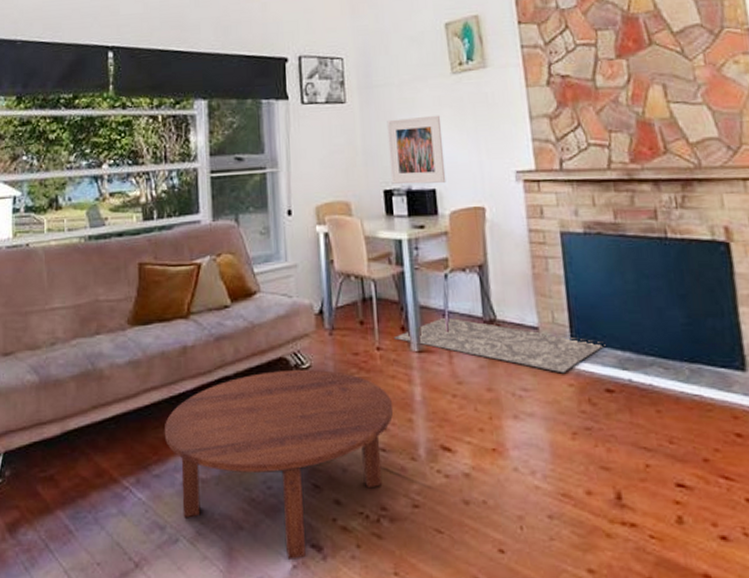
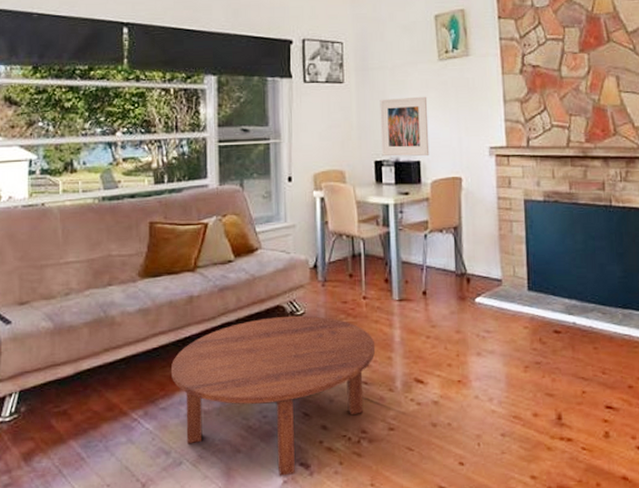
rug: present [394,318,606,374] -> none [379,272,556,318]

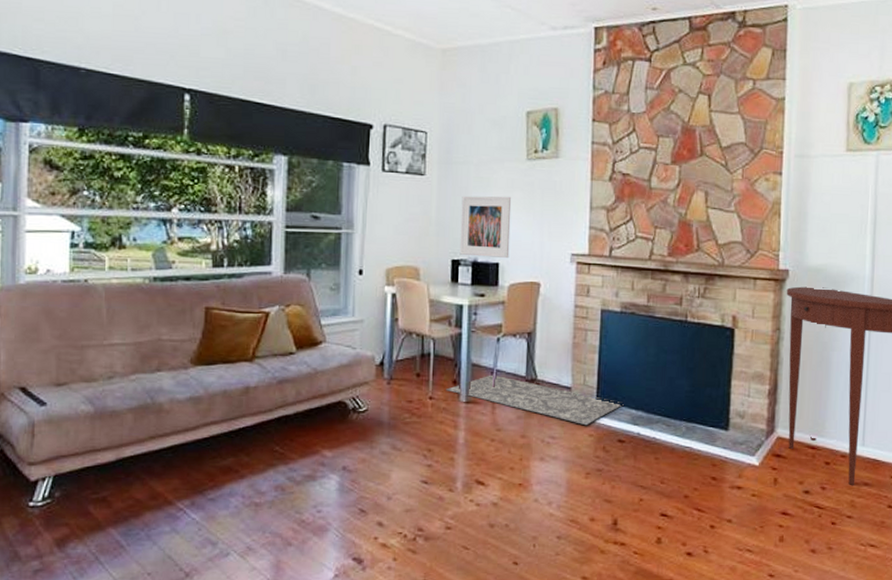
coffee table: present [171,316,376,476] -> none [222,413,439,570]
rug: none [379,272,556,318] -> present [446,376,624,426]

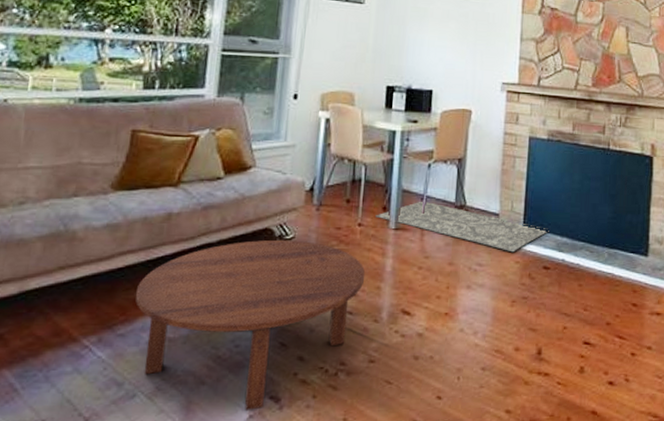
coffee table: none [222,413,439,570] -> present [136,240,366,410]
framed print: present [459,195,512,259] -> none [394,24,447,86]

